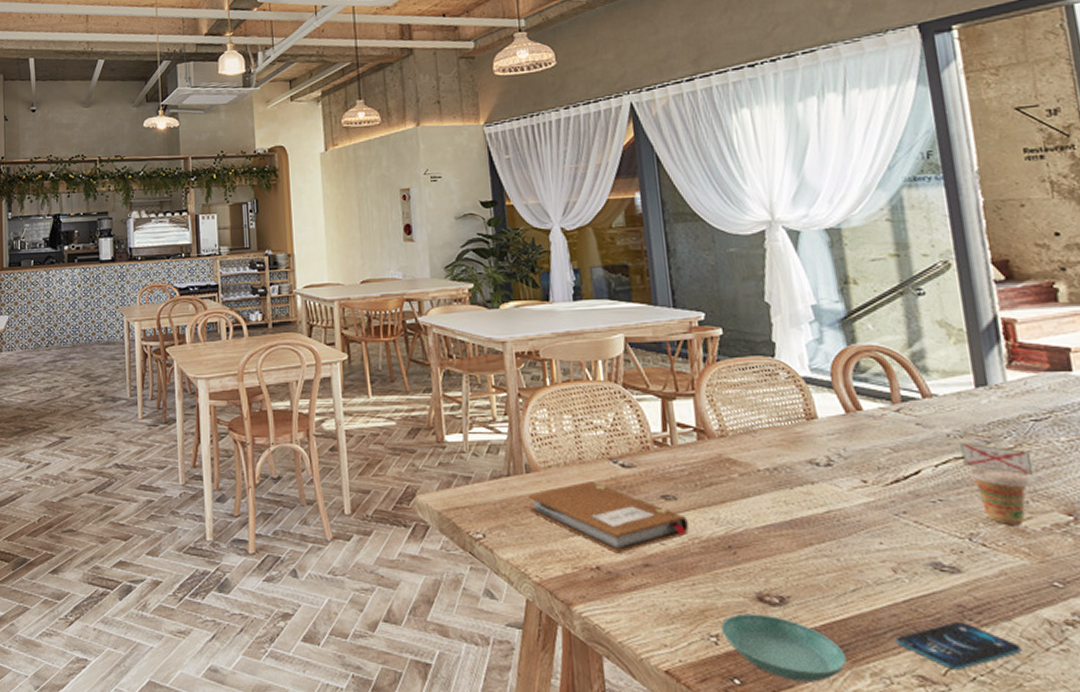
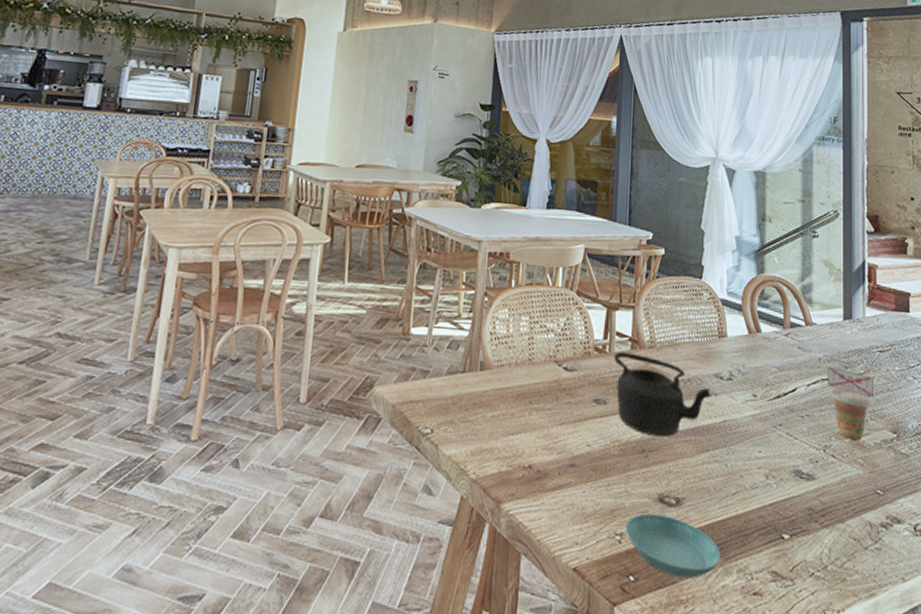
notebook: present [527,482,689,554] -> none [477,382,613,454]
teapot: none [678,444,808,532] -> present [614,352,712,437]
smartphone: present [895,621,1022,670] -> none [760,522,849,567]

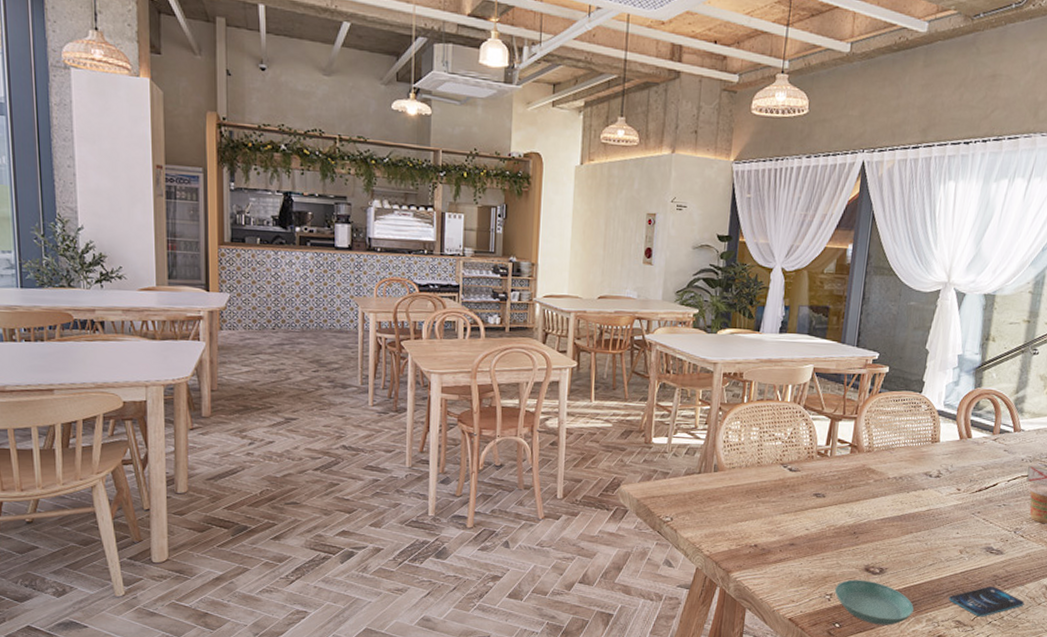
teapot: present [614,352,712,437] -> none [834,455,920,523]
smartphone: none [760,522,849,567] -> present [948,585,1025,617]

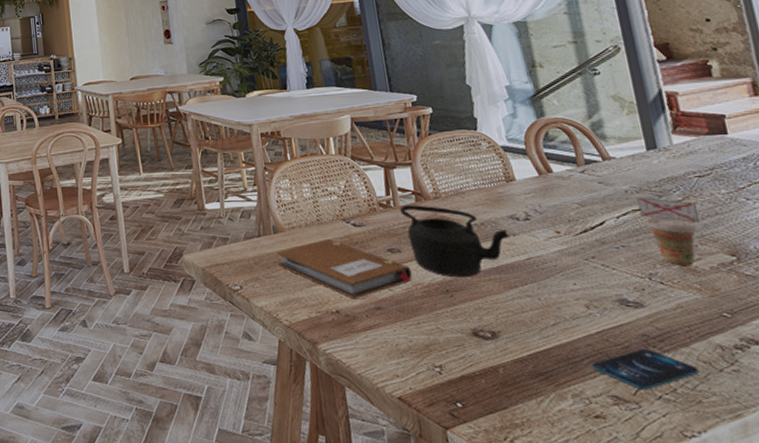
notebook: none [711,481,829,536] -> present [276,239,412,299]
teapot: none [834,455,920,523] -> present [400,205,510,278]
saucer: present [834,579,914,626] -> none [443,347,551,404]

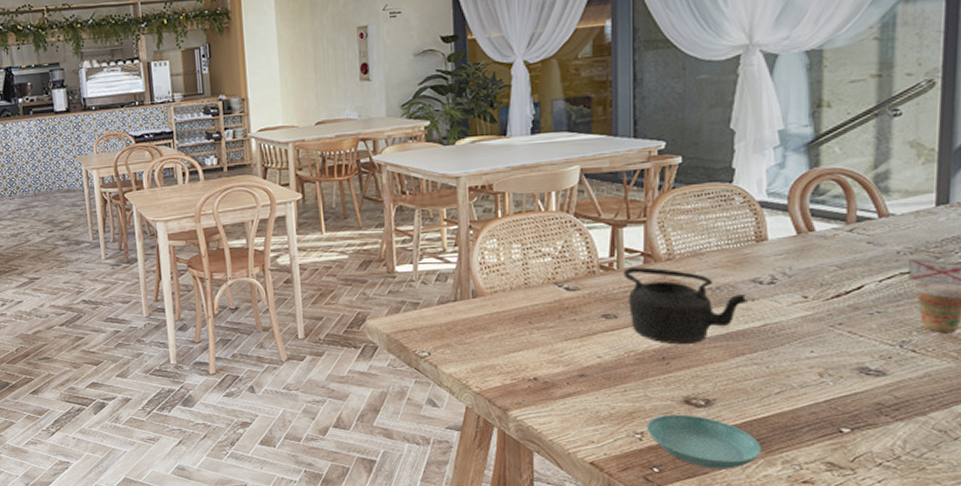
notebook: present [276,239,412,299] -> none [473,304,626,366]
saucer: none [443,347,551,404] -> present [646,414,761,470]
smartphone: present [591,348,700,390] -> none [811,416,931,457]

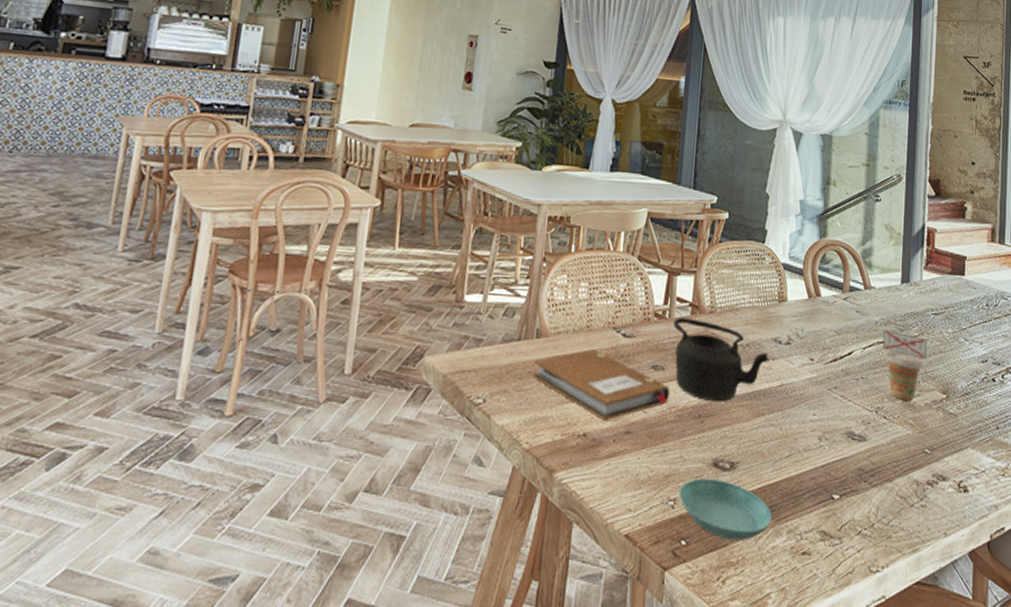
notebook: none [473,304,626,366] -> present [532,349,670,421]

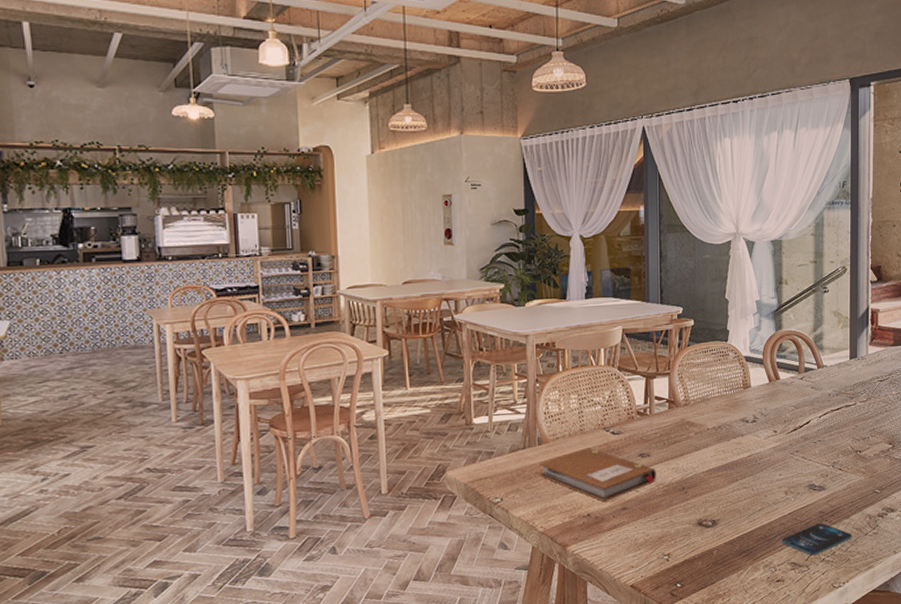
teapot: present [673,317,769,403] -> none [654,412,739,476]
saucer: present [678,478,772,541] -> none [671,534,750,579]
smartphone: none [810,482,896,525] -> present [781,522,852,556]
beverage cup: present [882,330,927,402] -> none [836,399,874,455]

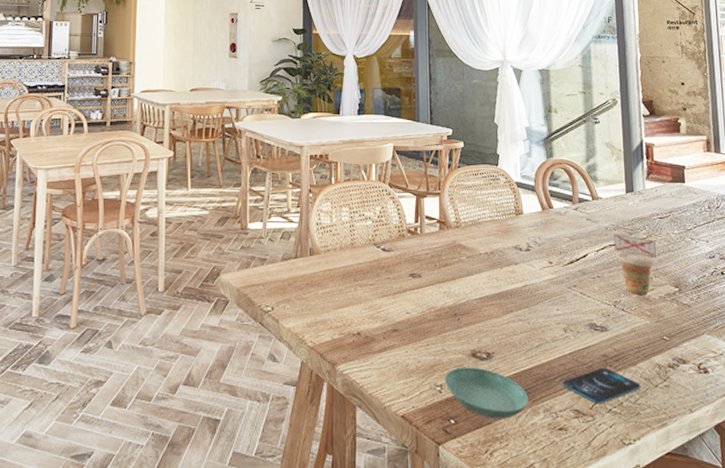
notebook: present [538,448,656,502] -> none [309,263,428,322]
saucer: none [671,534,750,579] -> present [444,367,528,419]
beverage cup: none [836,399,874,455] -> present [614,234,656,296]

